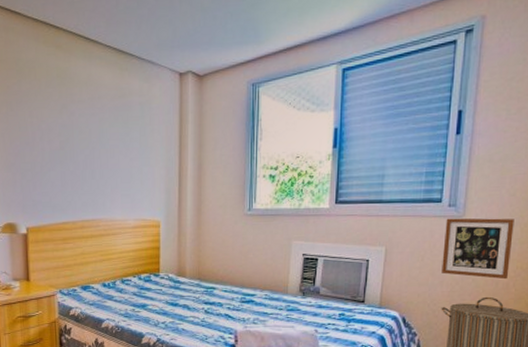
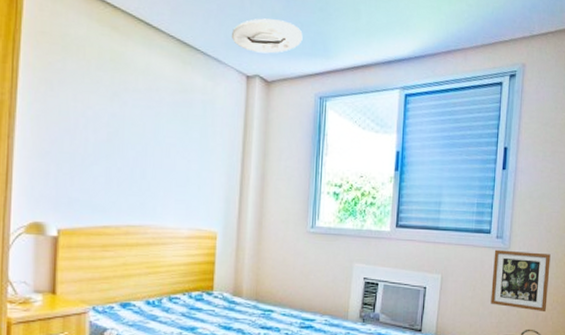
ceiling light: none [164,13,233,49] -> present [232,18,303,54]

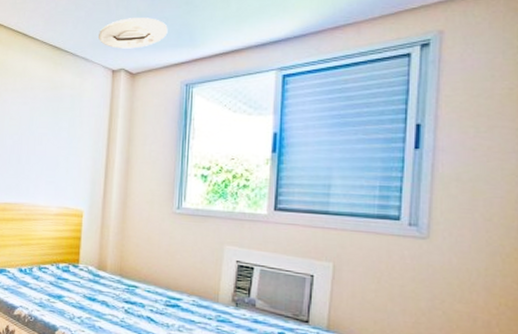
picture frame: present [491,249,551,313] -> none [403,238,493,317]

